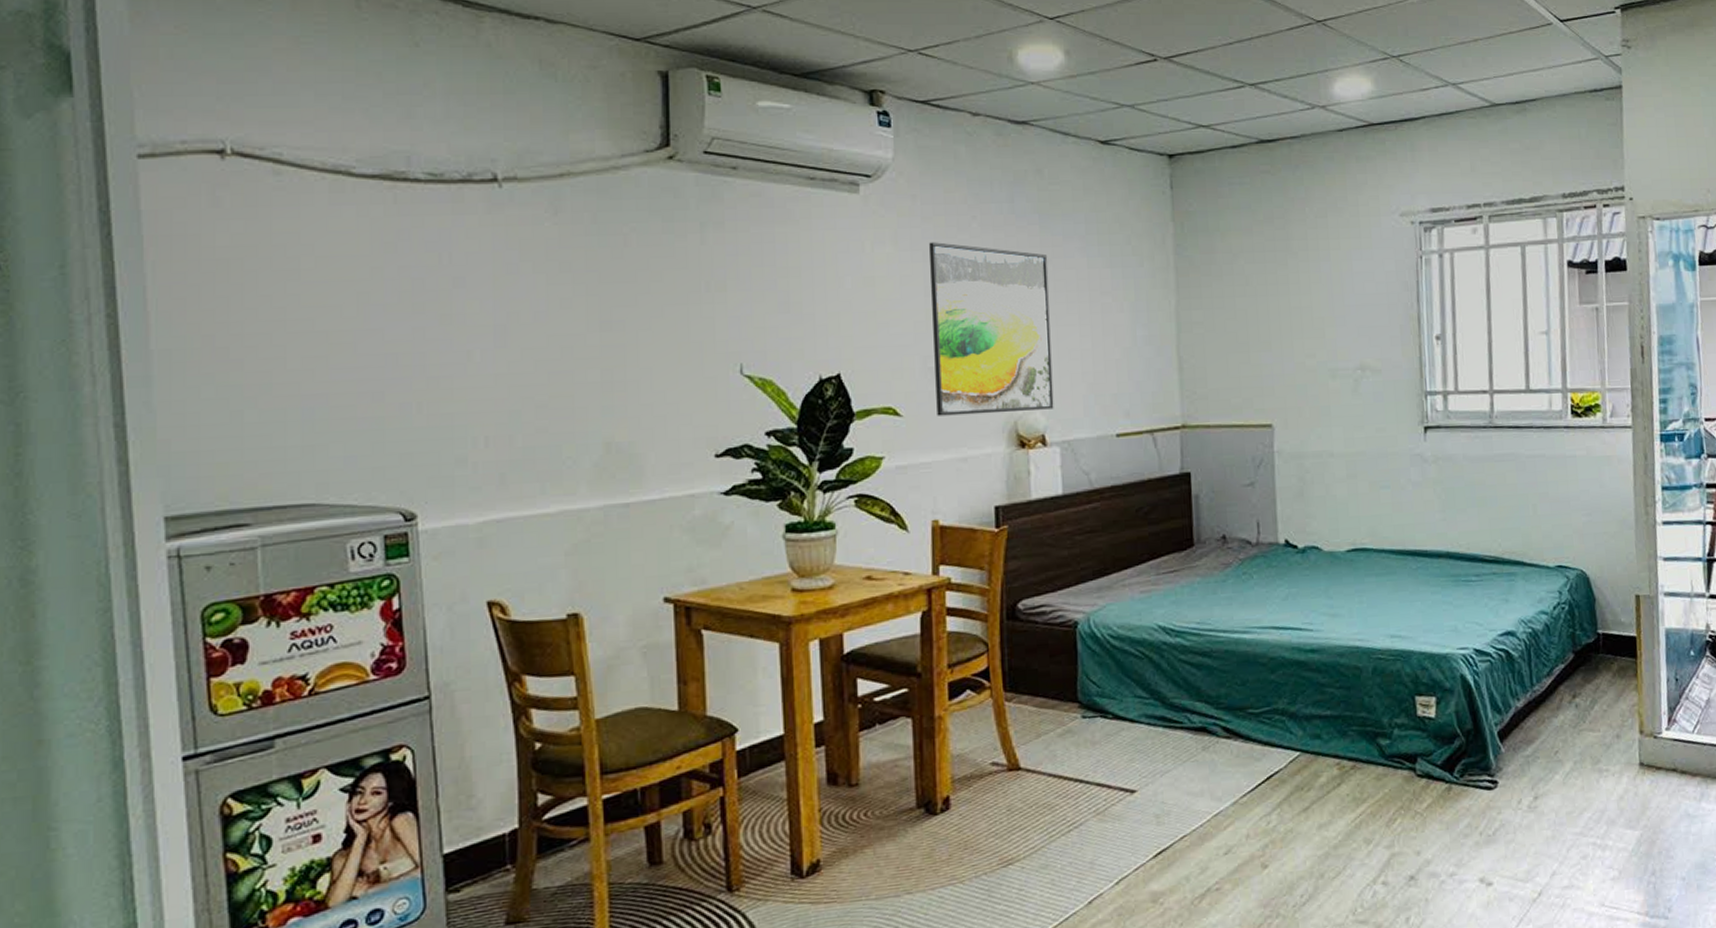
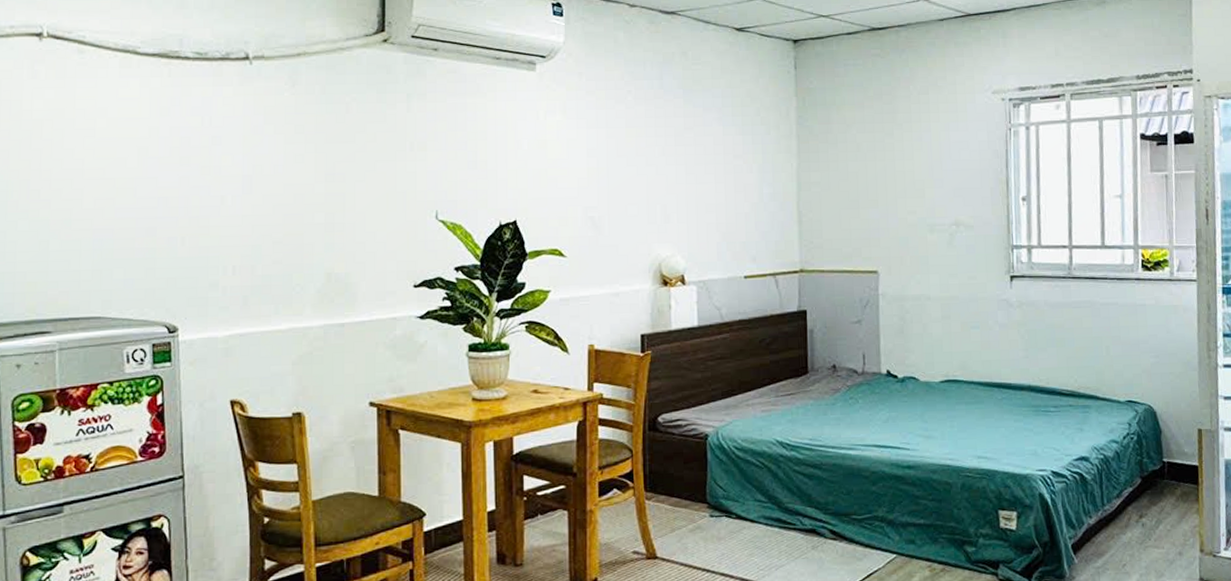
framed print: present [929,242,1054,416] -> none [592,112,692,258]

